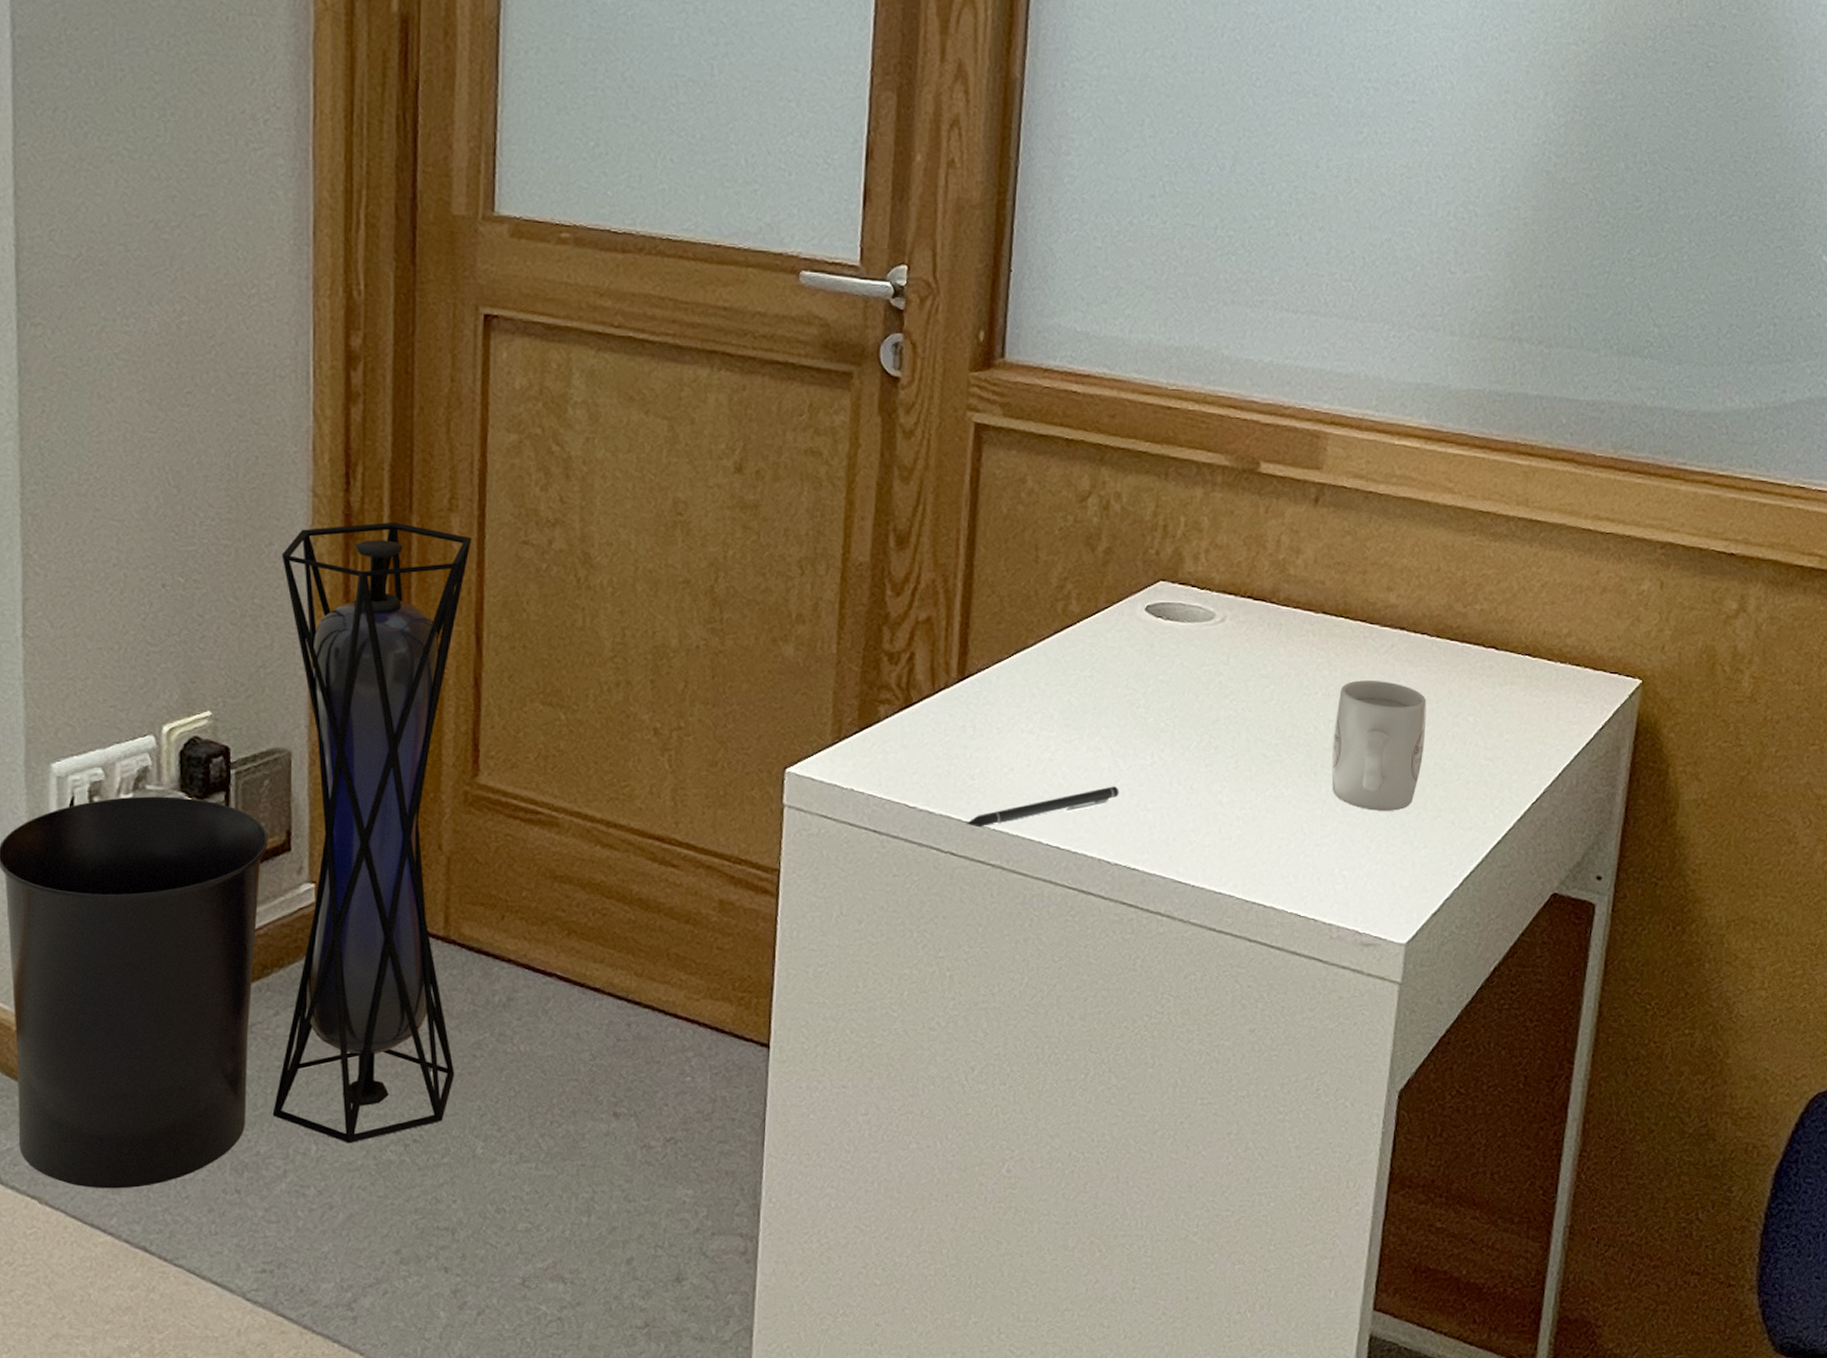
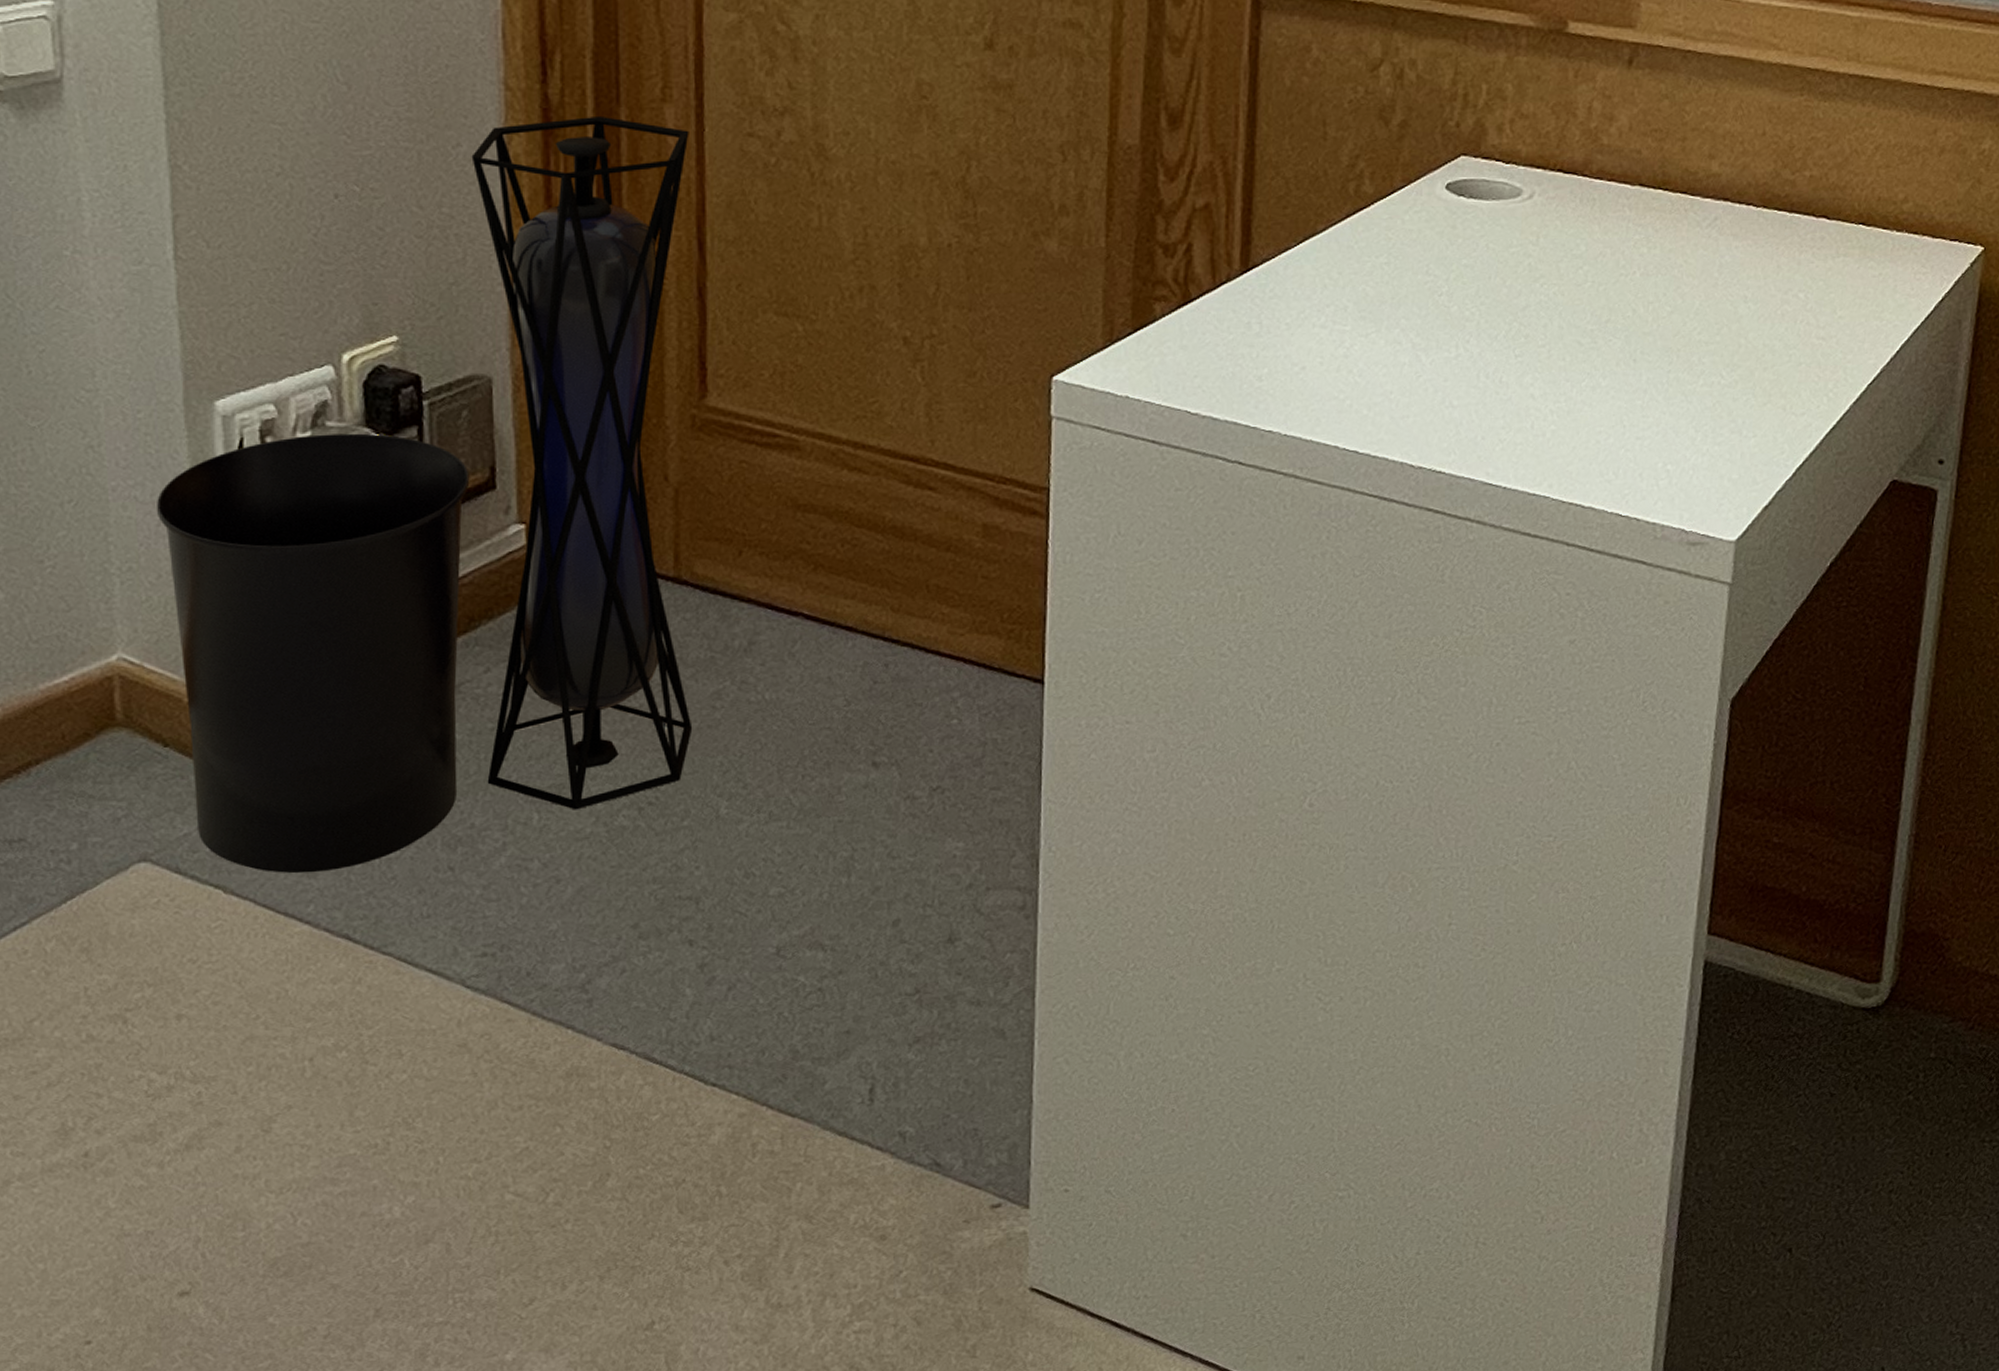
pen: present [966,786,1119,828] -> none [1255,382,1422,433]
mug: present [1331,680,1427,811] -> none [1651,257,1754,399]

